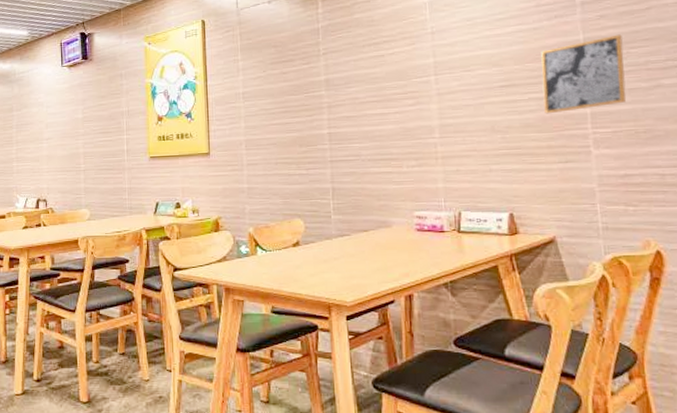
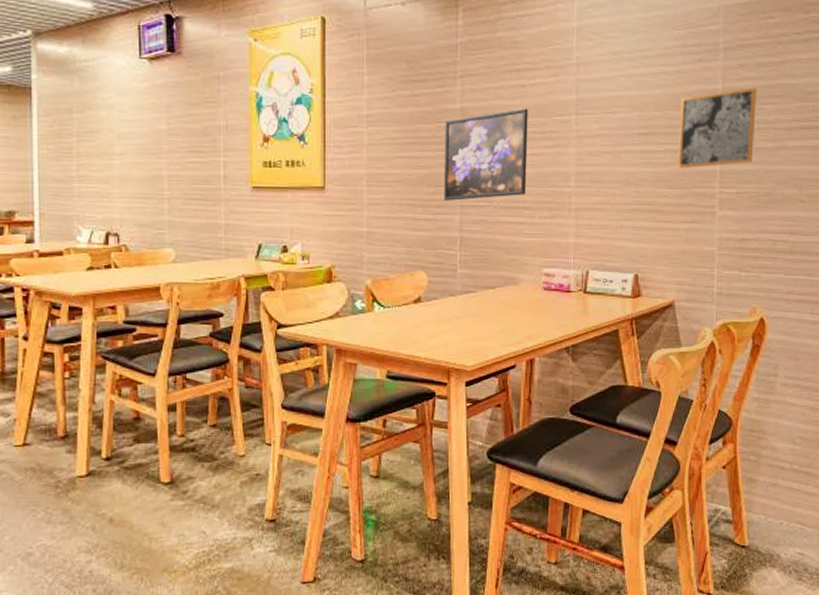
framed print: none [312,74,392,157] -> present [444,108,528,201]

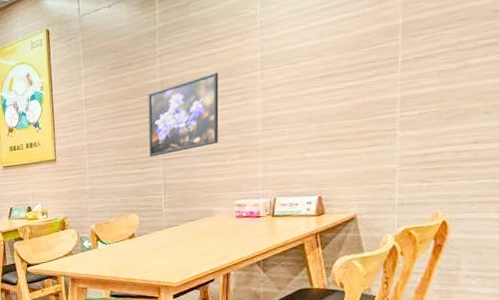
wall art: present [677,87,757,169] -> none [357,16,439,101]

